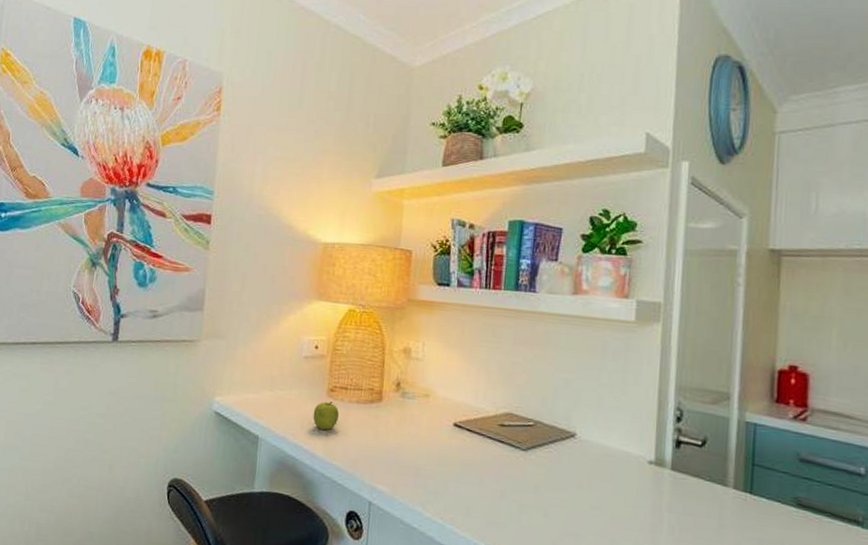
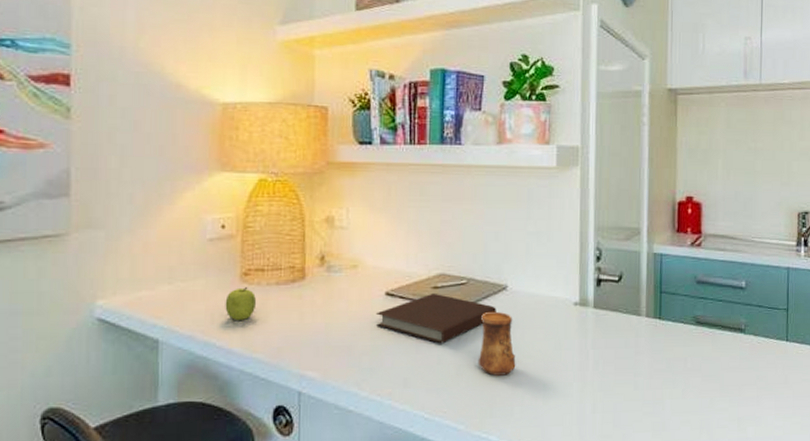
notebook: none [443,430,563,481] -> present [375,292,496,344]
cup: none [541,456,582,523] -> present [478,311,516,376]

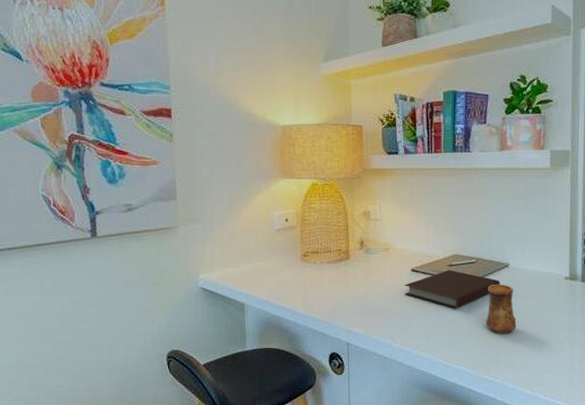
fruit: present [225,287,256,321] -> none [290,265,313,290]

